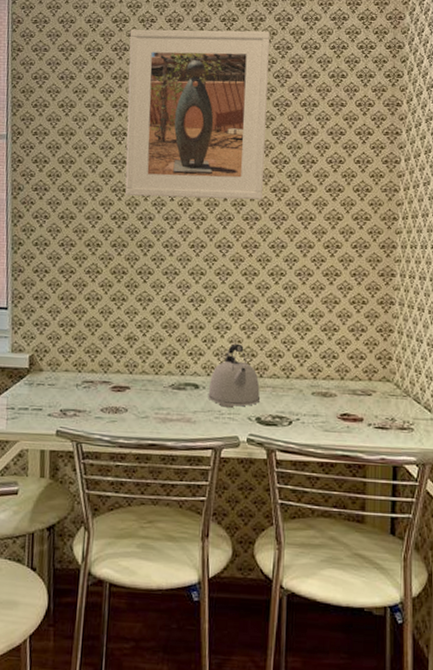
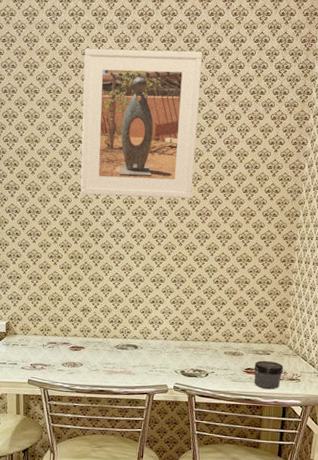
kettle: present [208,343,261,408] -> none [144,314,185,363]
jar: none [352,403,390,442] -> present [254,361,283,390]

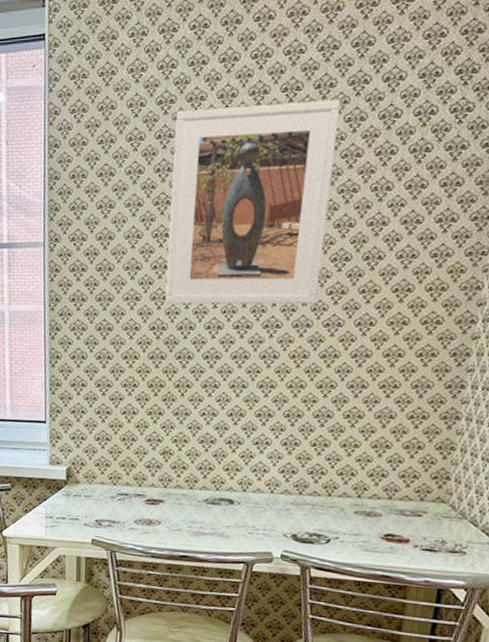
jar: present [254,361,283,390] -> none [396,524,441,564]

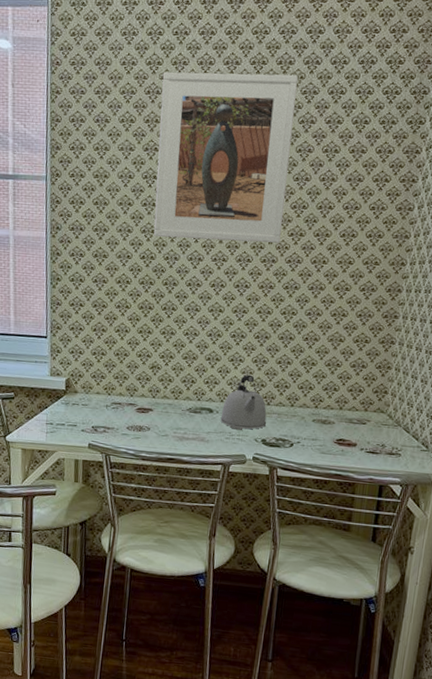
kettle: none [242,459,298,524] -> present [220,374,267,430]

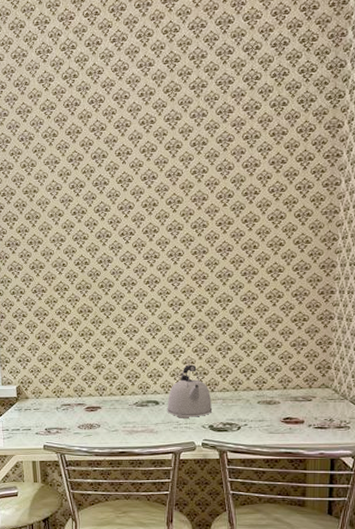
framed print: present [153,71,298,243] -> none [79,67,211,242]

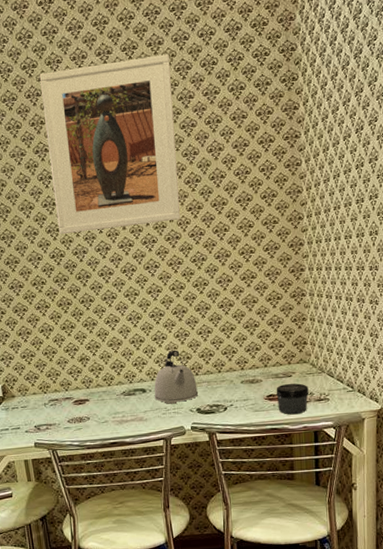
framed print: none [79,67,211,242] -> present [39,53,180,234]
jar: none [293,408,328,440] -> present [276,383,309,415]

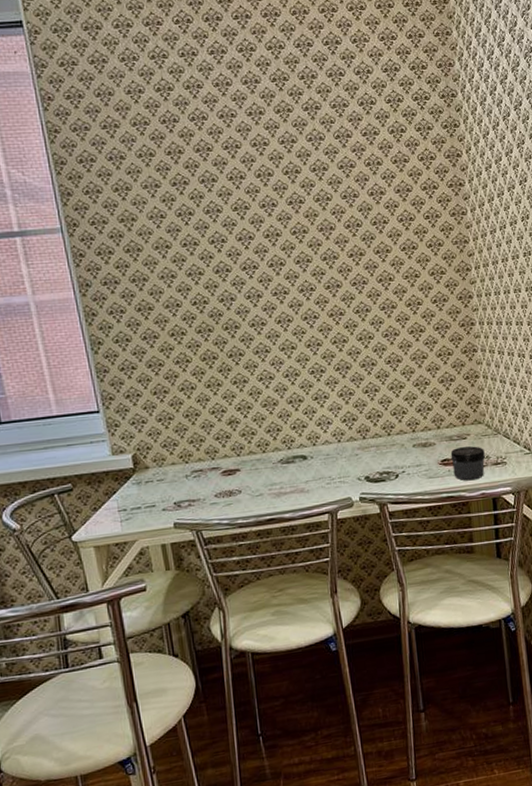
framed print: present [39,53,180,234] -> none [176,88,341,278]
kettle: present [154,350,199,404] -> none [316,410,367,473]

